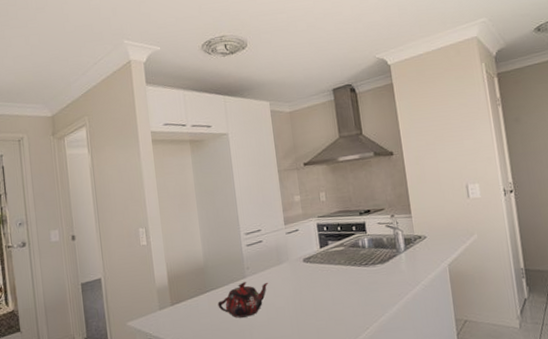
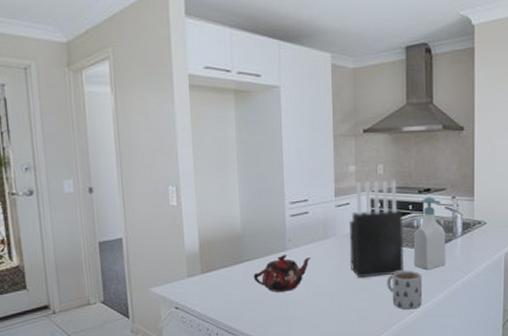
knife block: none [300,205,355,299] -> present [349,180,404,278]
mug: none [340,287,377,326] -> present [387,270,423,310]
soap bottle: none [359,217,394,287] -> present [413,197,446,271]

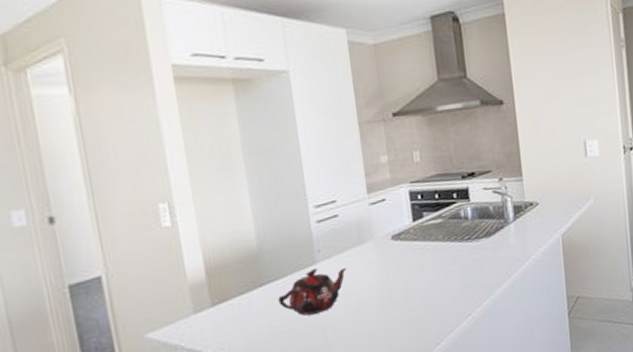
knife block: present [349,180,404,278] -> none [387,167,455,285]
mug: present [387,270,423,310] -> none [437,267,480,313]
soap bottle: present [413,197,446,271] -> none [461,181,501,265]

